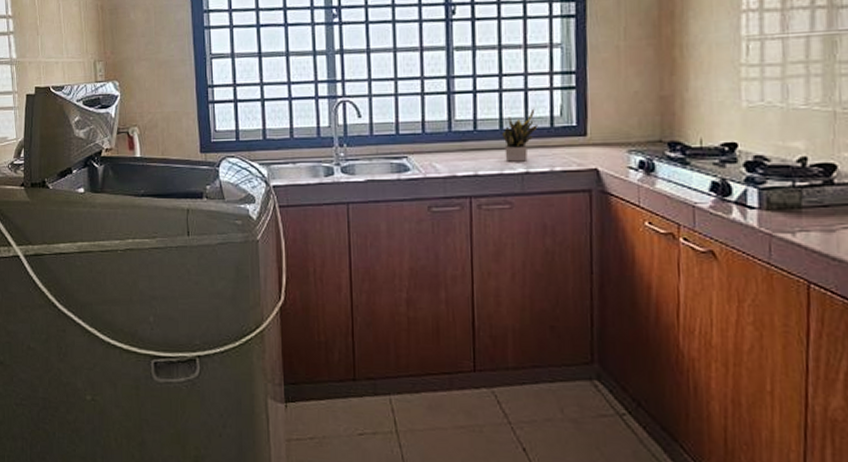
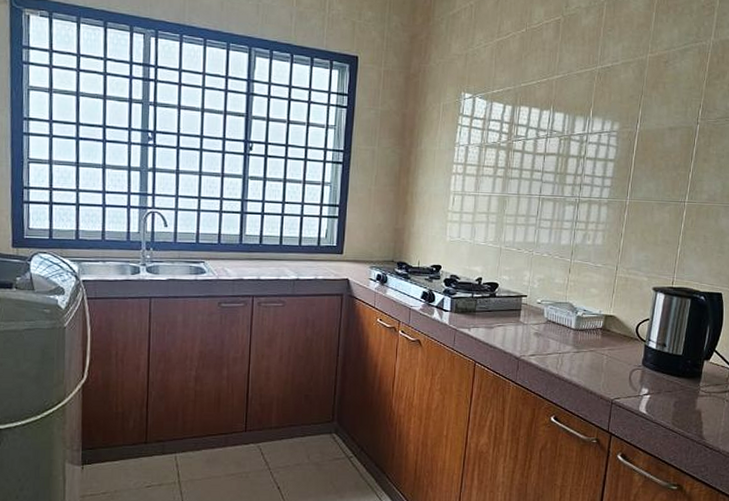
potted plant: present [502,108,538,162] -> none [281,230,308,271]

